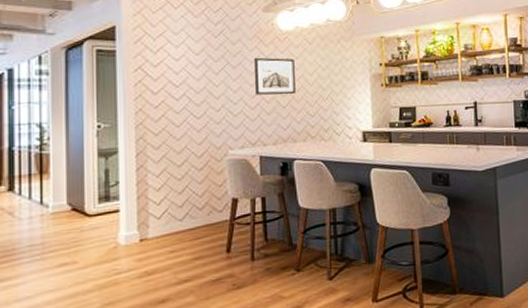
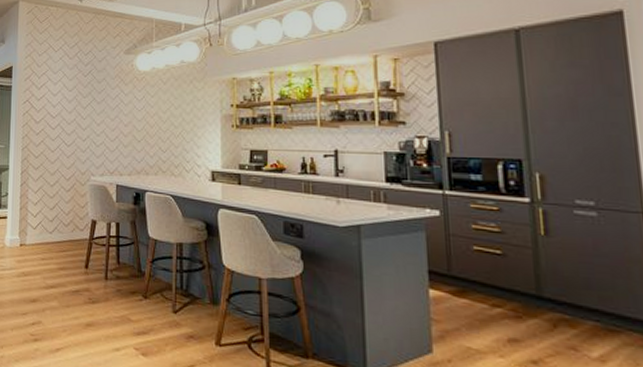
wall art: present [255,57,296,95] -> none [116,95,150,130]

